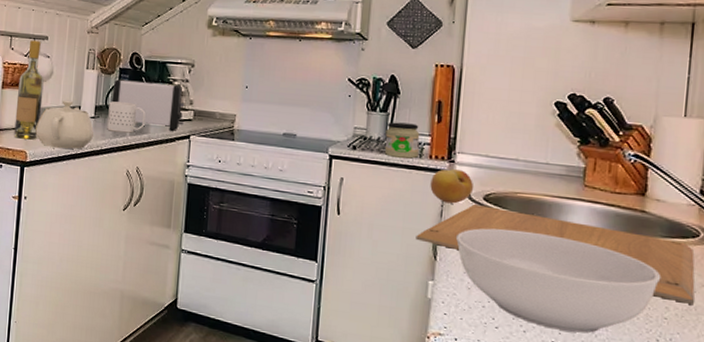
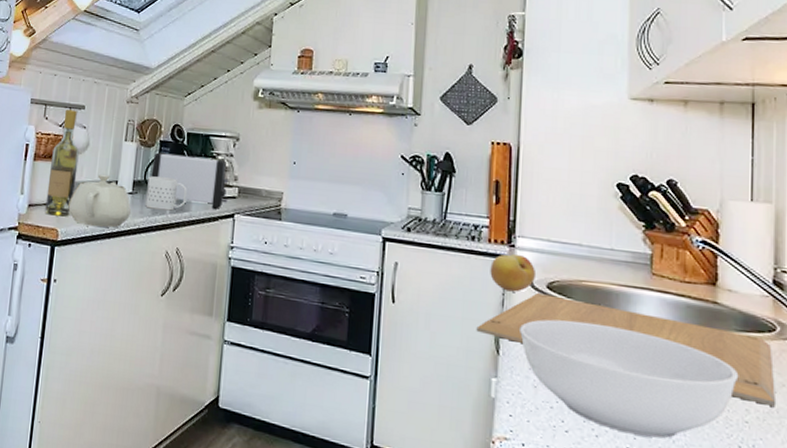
jar: present [384,122,420,159] -> none [441,202,478,243]

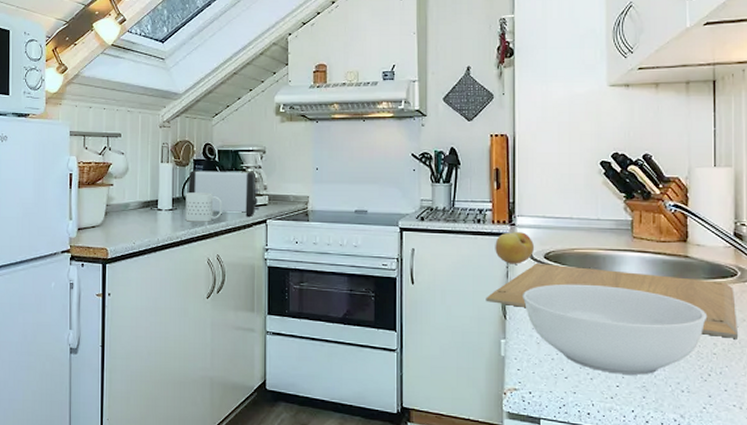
bottle: present [45,109,79,217] -> none [93,138,120,236]
teapot: present [68,173,131,228] -> none [115,194,172,243]

